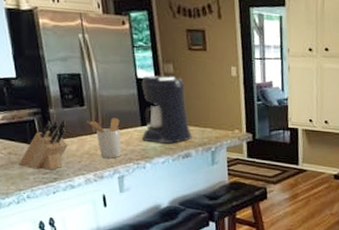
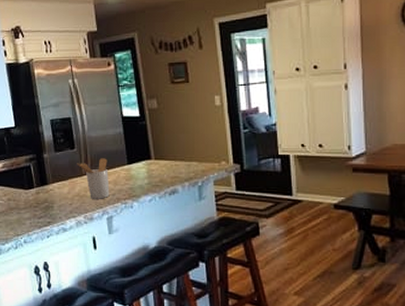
knife block: present [19,120,68,170] -> none [17,164,60,214]
coffee maker: present [141,75,192,144] -> none [127,111,178,181]

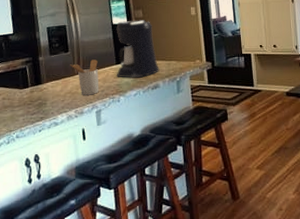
coffee maker: none [127,111,178,181] -> present [116,20,160,78]

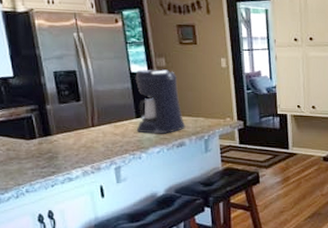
utensil holder: present [70,59,99,95] -> none [83,111,118,150]

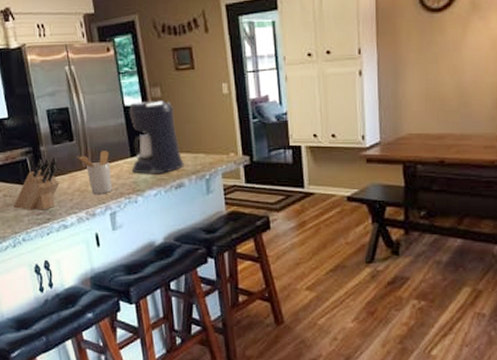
knife block: none [17,115,65,164] -> present [13,157,60,210]
utensil holder: none [83,111,118,150] -> present [76,151,112,194]

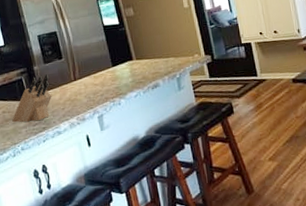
utensil holder: present [76,151,112,194] -> none [65,64,99,102]
coffee maker: present [129,100,185,174] -> none [108,18,158,80]

